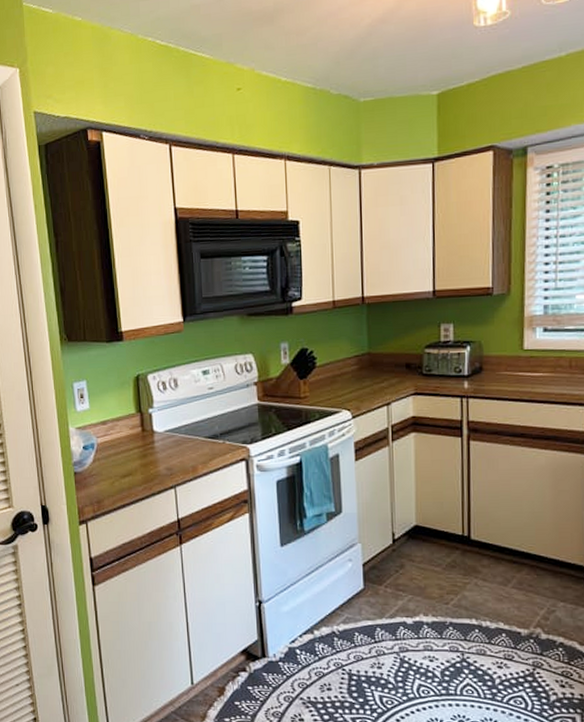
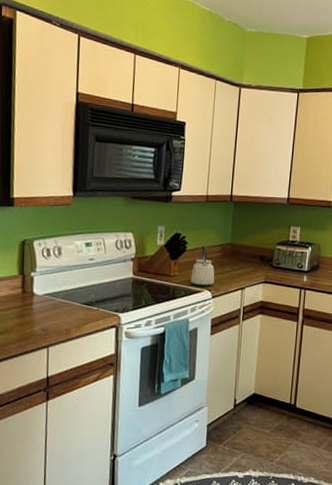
kettle: none [324,359,354,406] -> present [190,246,215,287]

